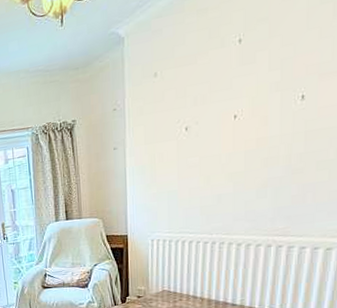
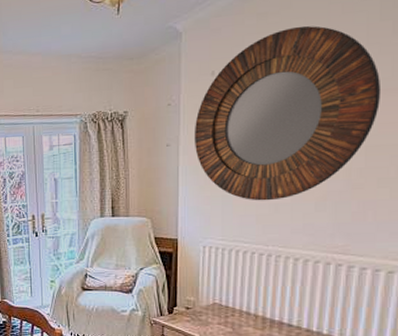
home mirror: none [139,16,321,194] -> present [194,25,382,201]

